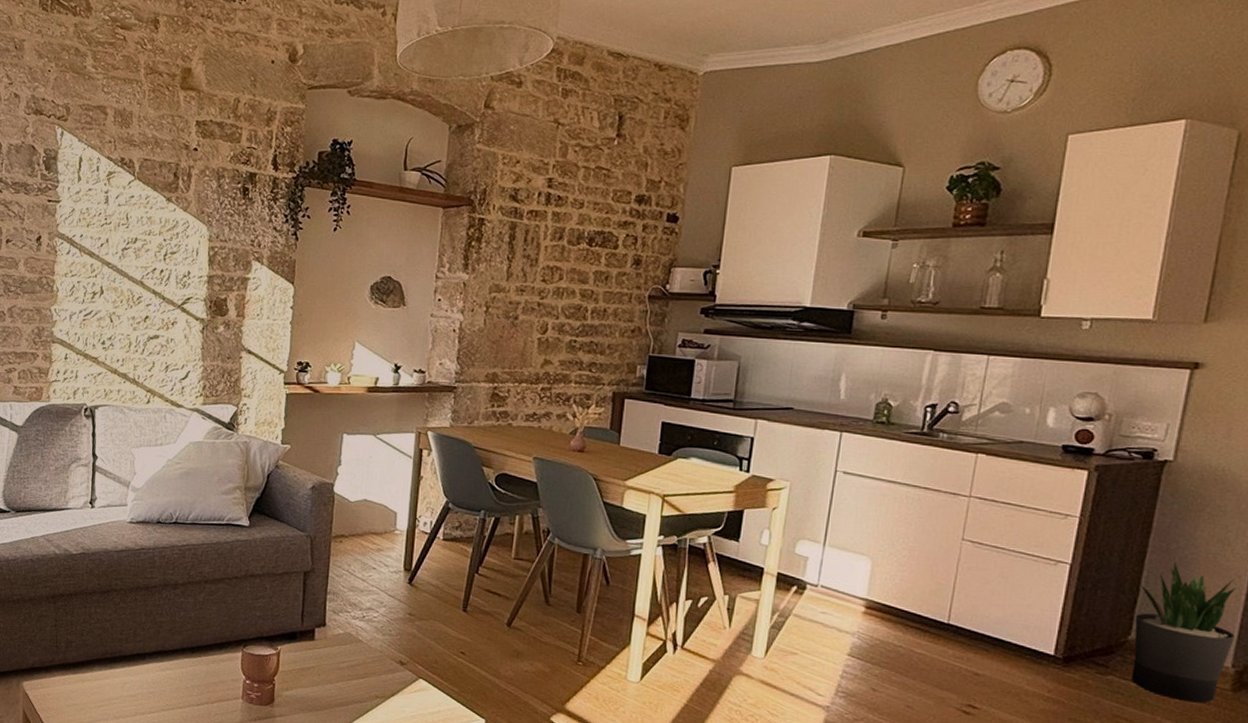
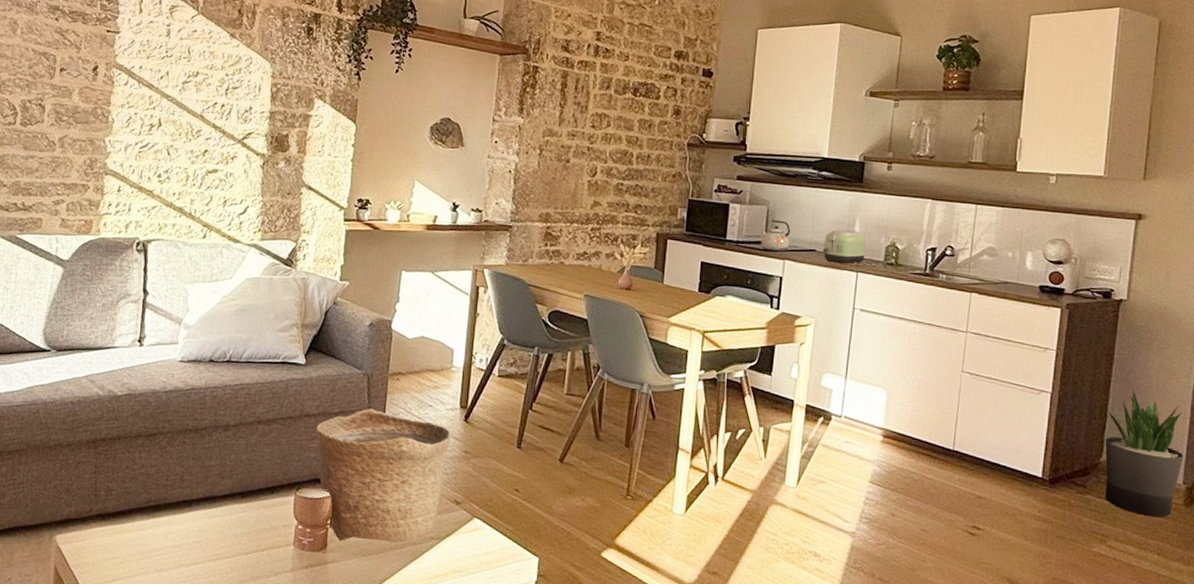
basket: none [260,569,396,699] -> present [315,408,452,542]
kettle: none [730,376,765,411] -> present [761,219,791,252]
toaster: none [802,385,852,423] -> present [823,229,866,264]

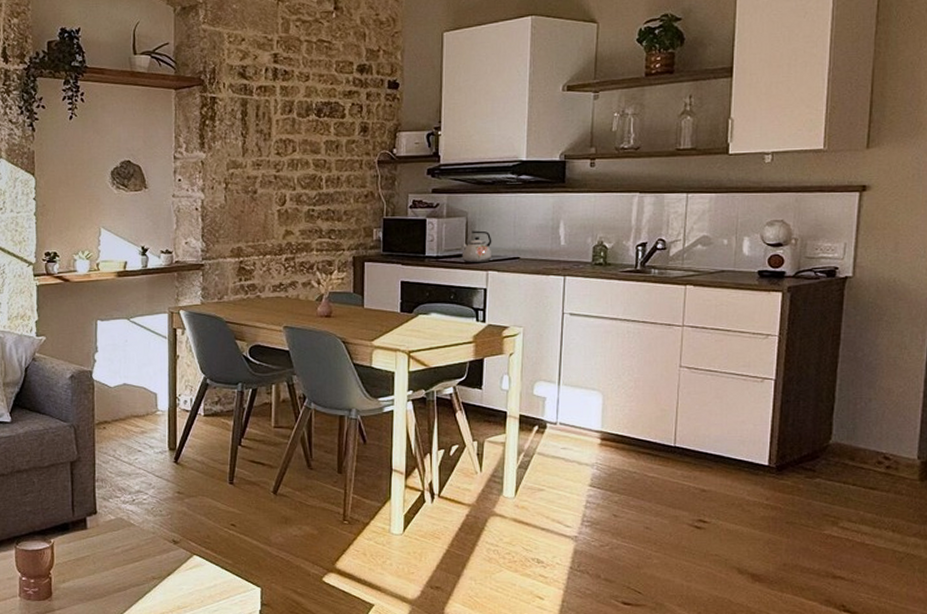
basket: present [315,408,452,542] -> none [28,459,164,588]
toaster: present [823,229,866,264] -> none [527,233,571,269]
planter: present [1105,389,1184,518] -> none [833,368,918,495]

